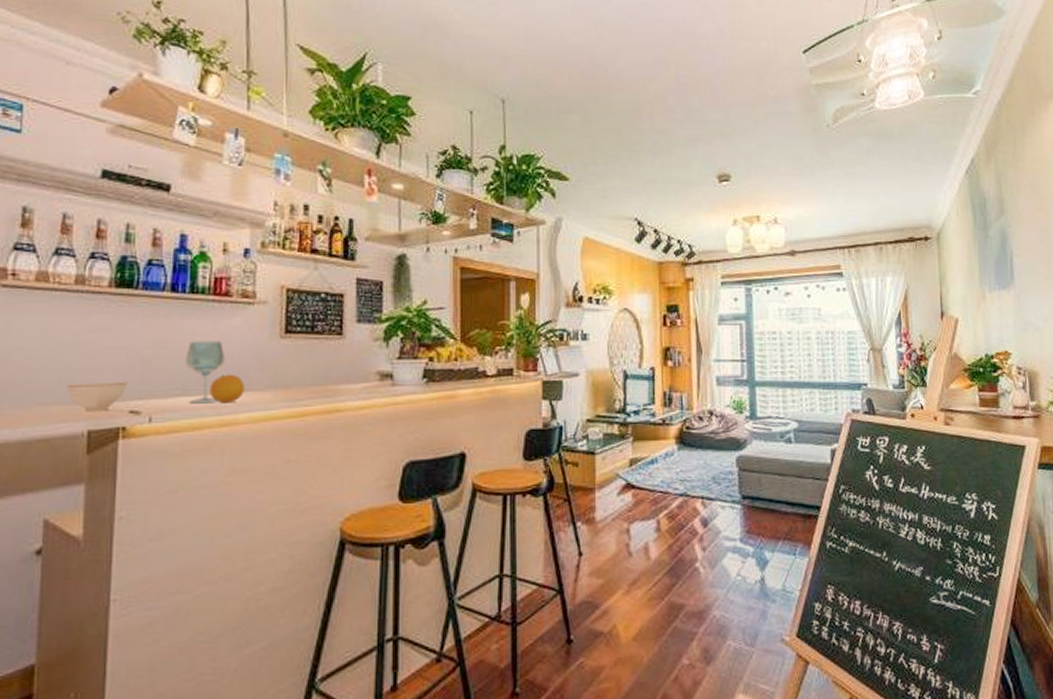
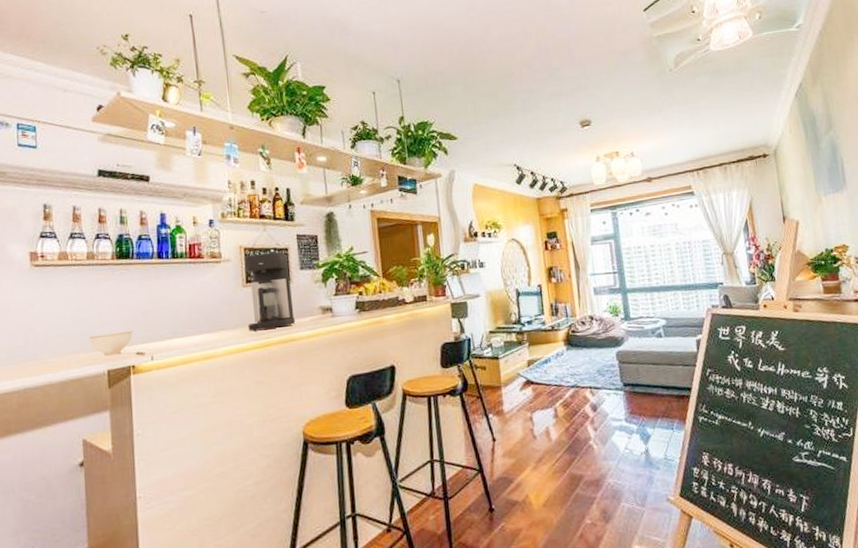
wine glass: present [186,341,226,404] -> none [173,293,204,344]
fruit: present [209,373,246,403] -> none [193,318,221,342]
coffee maker: none [281,297,344,396] -> present [245,251,295,332]

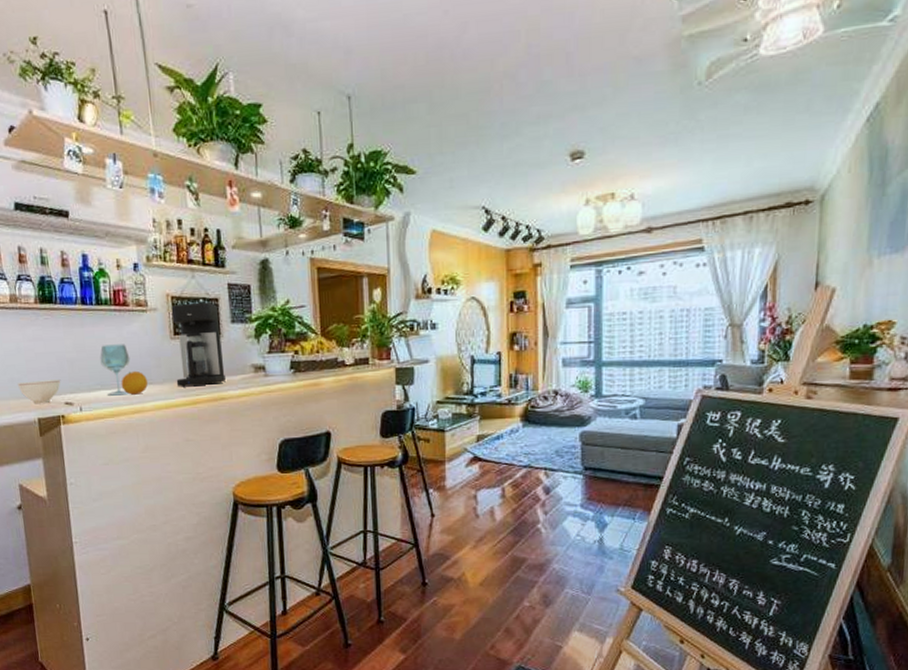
wine glass: none [173,293,204,344] -> present [100,344,131,396]
fruit: none [193,318,221,342] -> present [121,370,149,395]

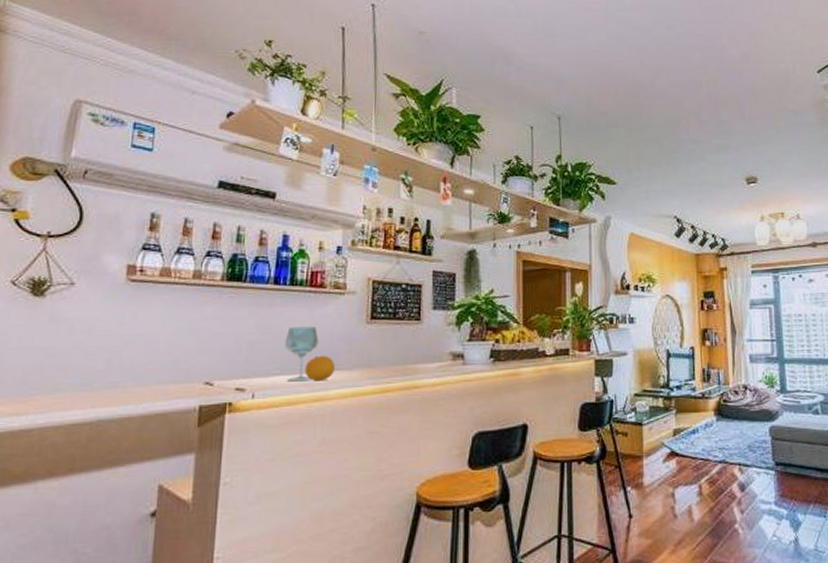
bowl: present [17,379,61,405] -> none [181,362,236,390]
coffee maker: present [172,302,225,387] -> none [367,287,421,374]

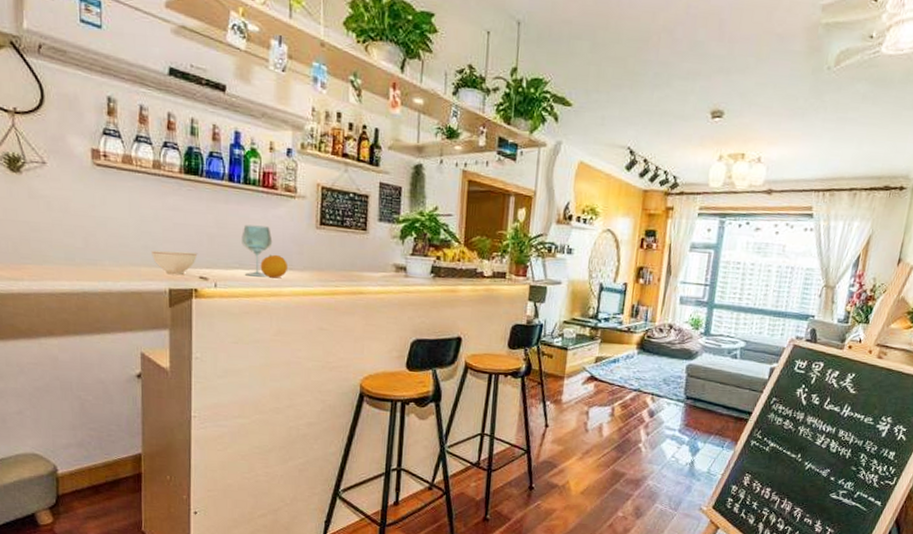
bowl: none [181,362,236,390] -> present [150,250,198,275]

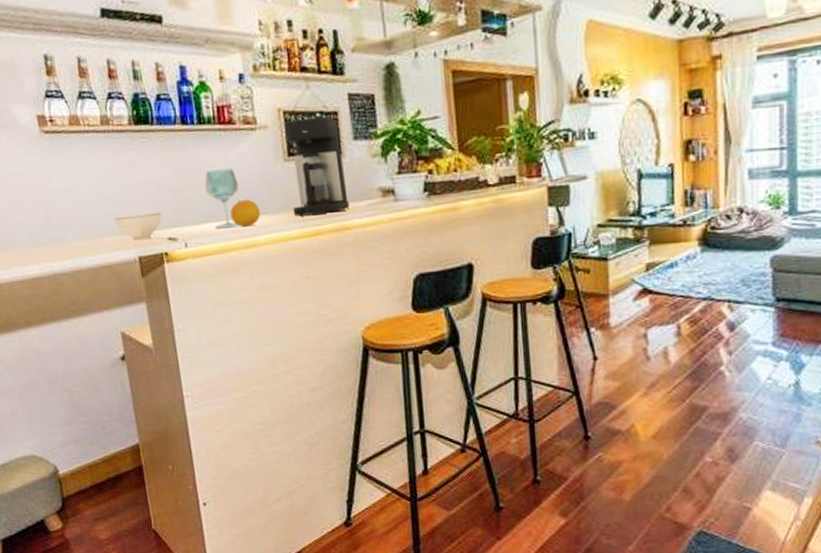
coffee maker: none [317,195,368,278] -> present [285,116,349,217]

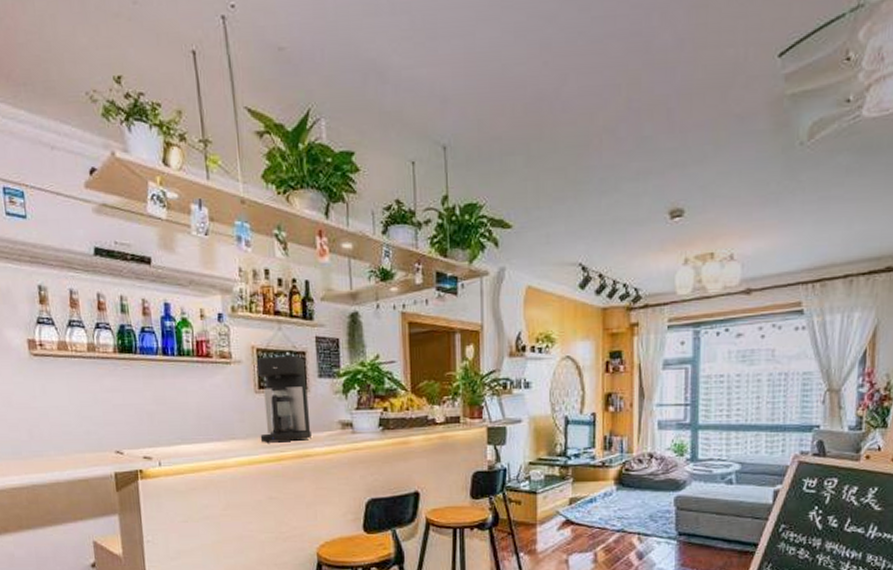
bowl: present [113,212,163,241] -> none [93,433,140,458]
wine glass: present [204,168,240,229] -> none [181,397,213,451]
fruit: present [230,199,261,227] -> none [202,425,231,450]

